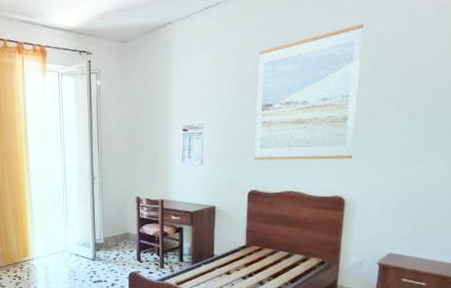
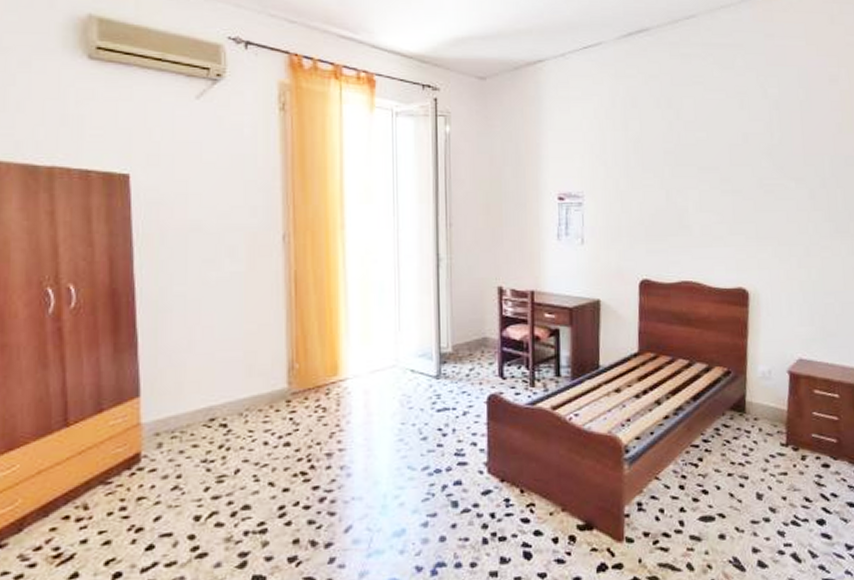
wall art: present [254,24,364,161] -> none [645,85,758,243]

